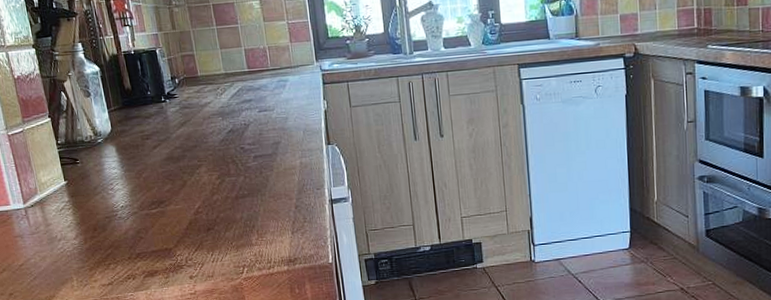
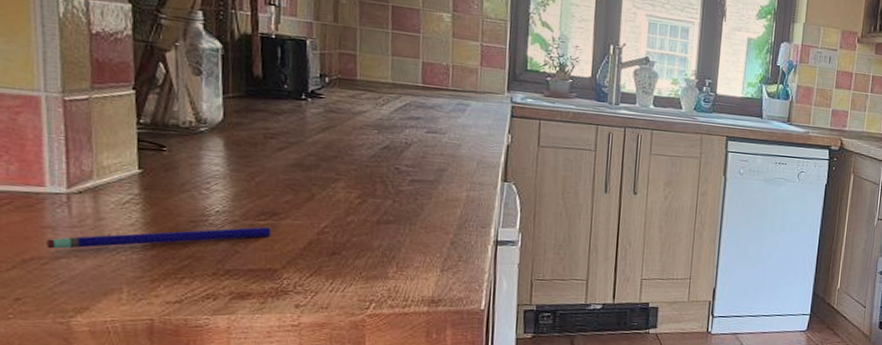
pen: none [19,214,162,253] -> present [46,227,272,249]

